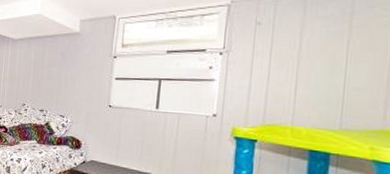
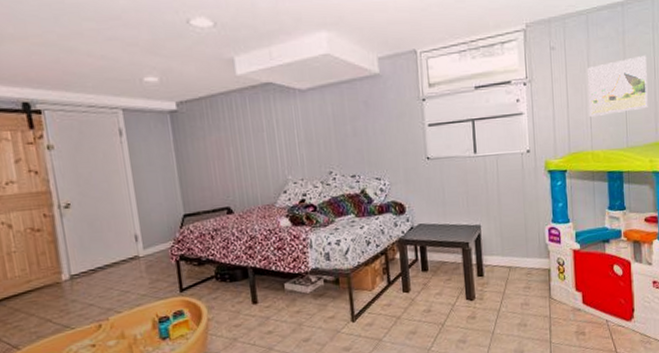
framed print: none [293,38,381,93] -> present [586,56,648,118]

